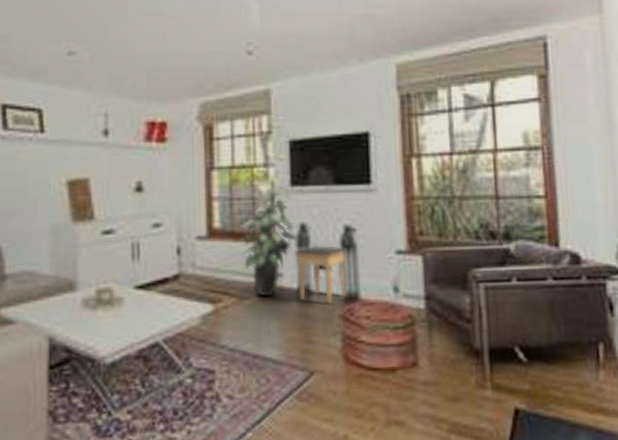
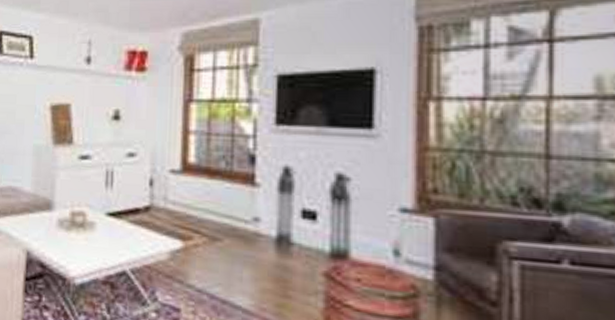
indoor plant: present [239,181,300,297] -> none [215,116,282,241]
footstool: present [294,245,346,304] -> none [274,191,336,259]

